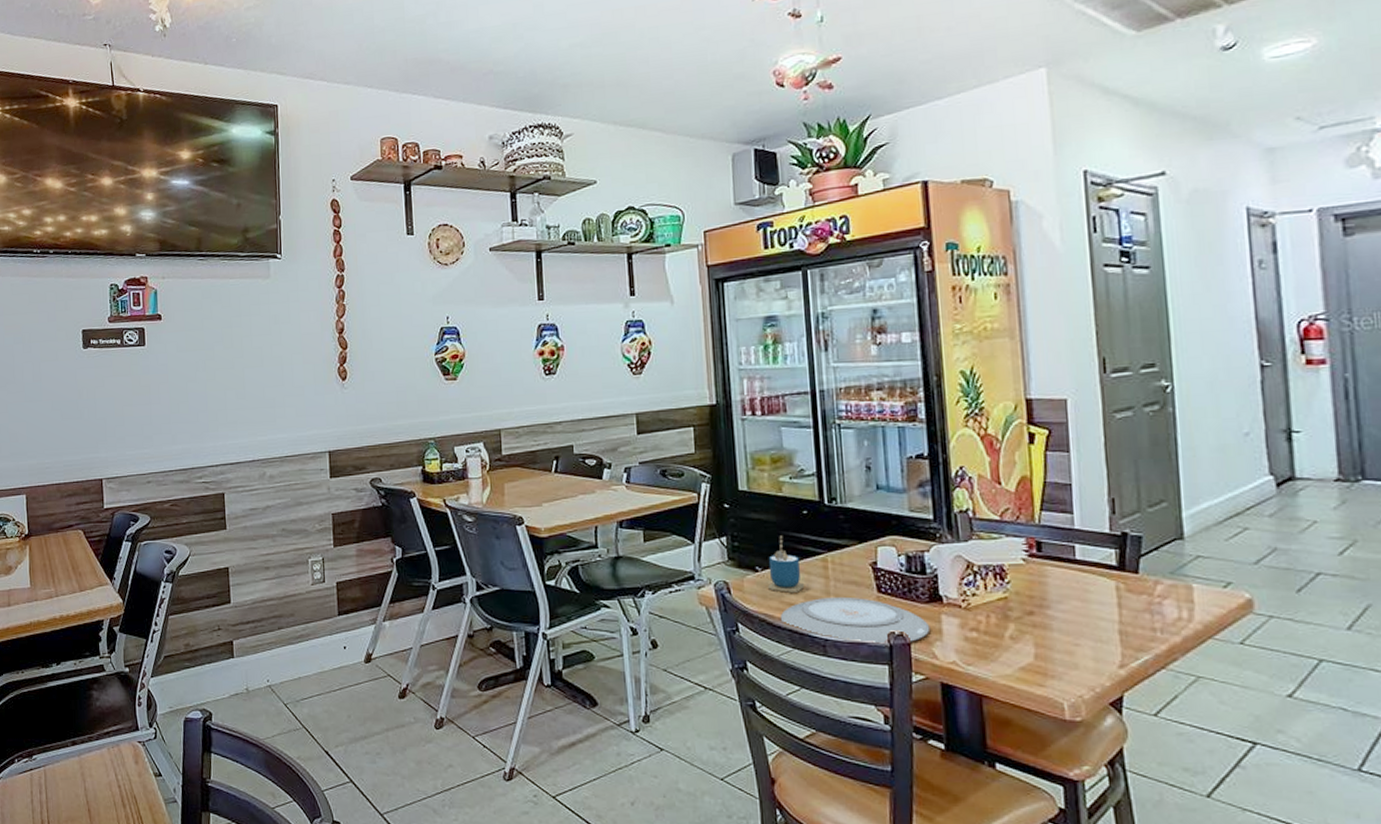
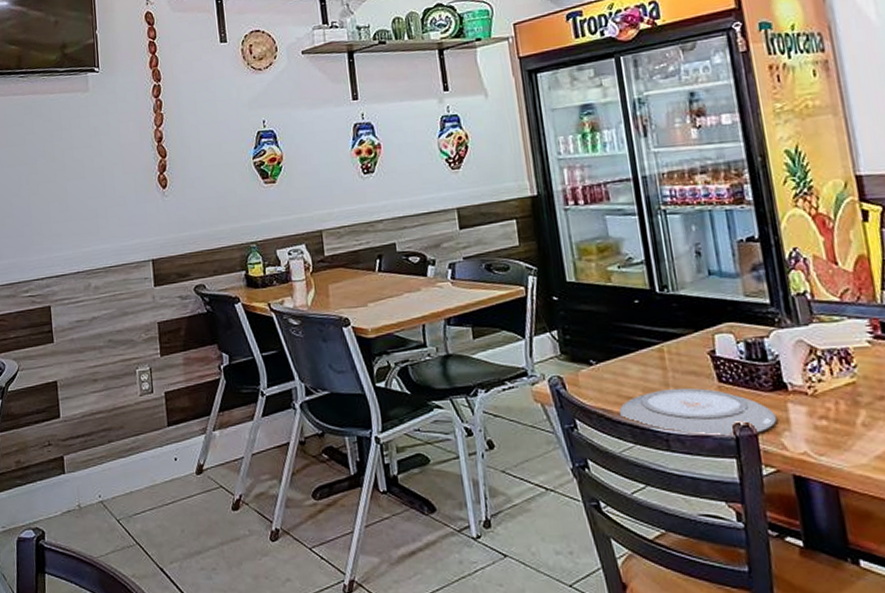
cup: present [767,536,805,593] -> none [602,327,643,386]

